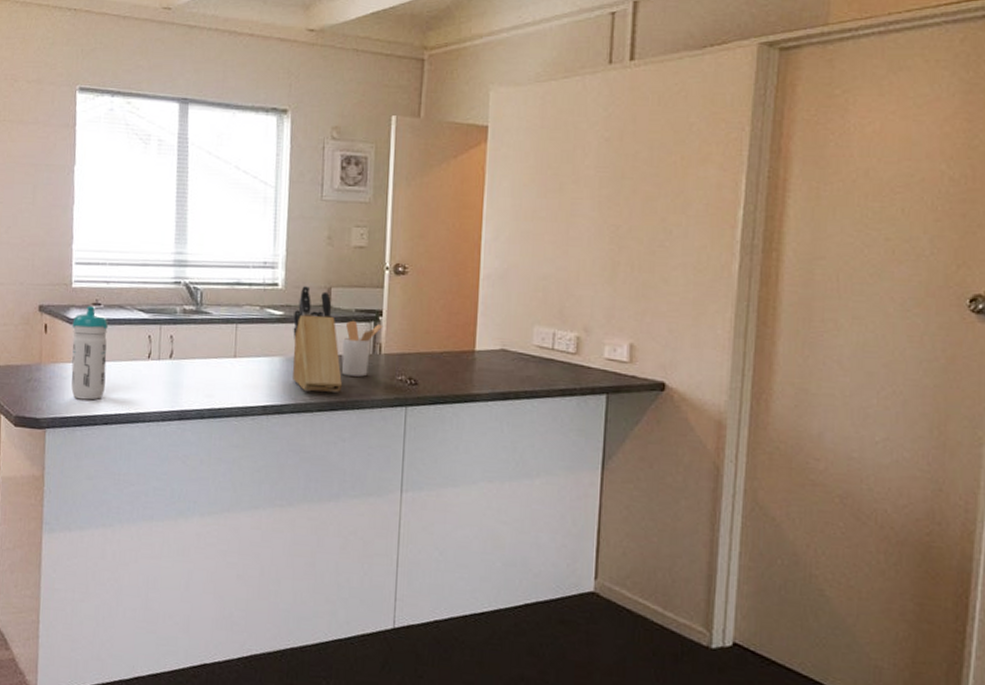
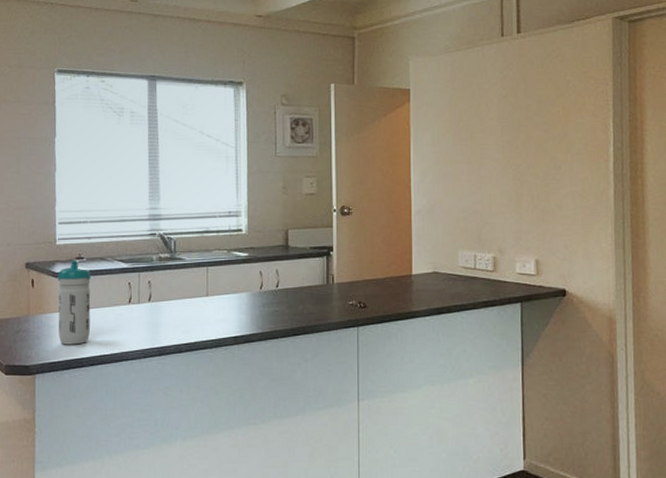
knife block: present [293,285,342,394] -> none [257,229,302,321]
utensil holder: present [341,320,383,377] -> none [299,256,334,304]

